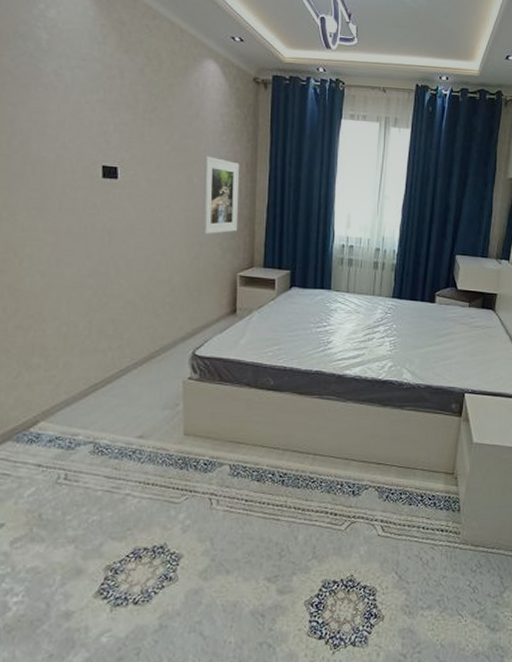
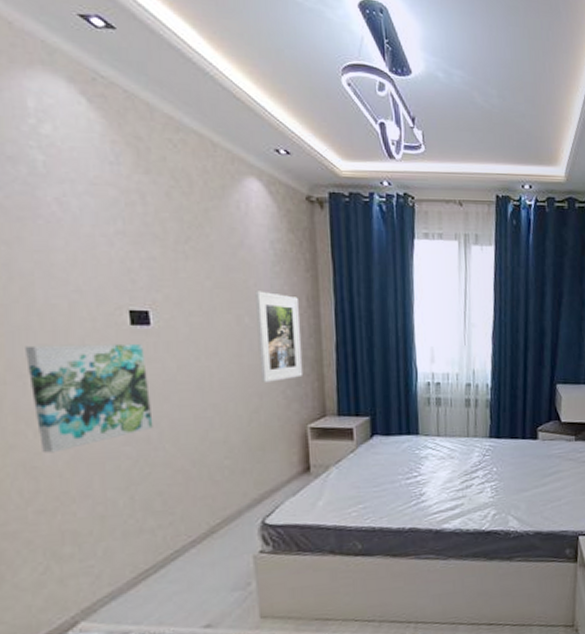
wall art: none [19,189,113,279] -> present [25,343,154,454]

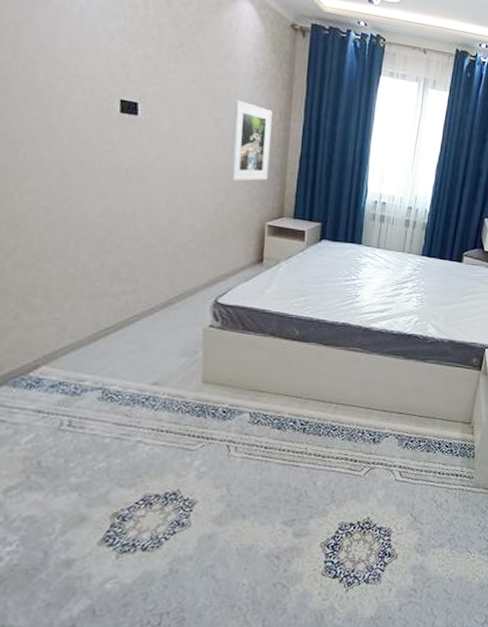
wall art: present [25,343,154,454] -> none [21,117,130,215]

